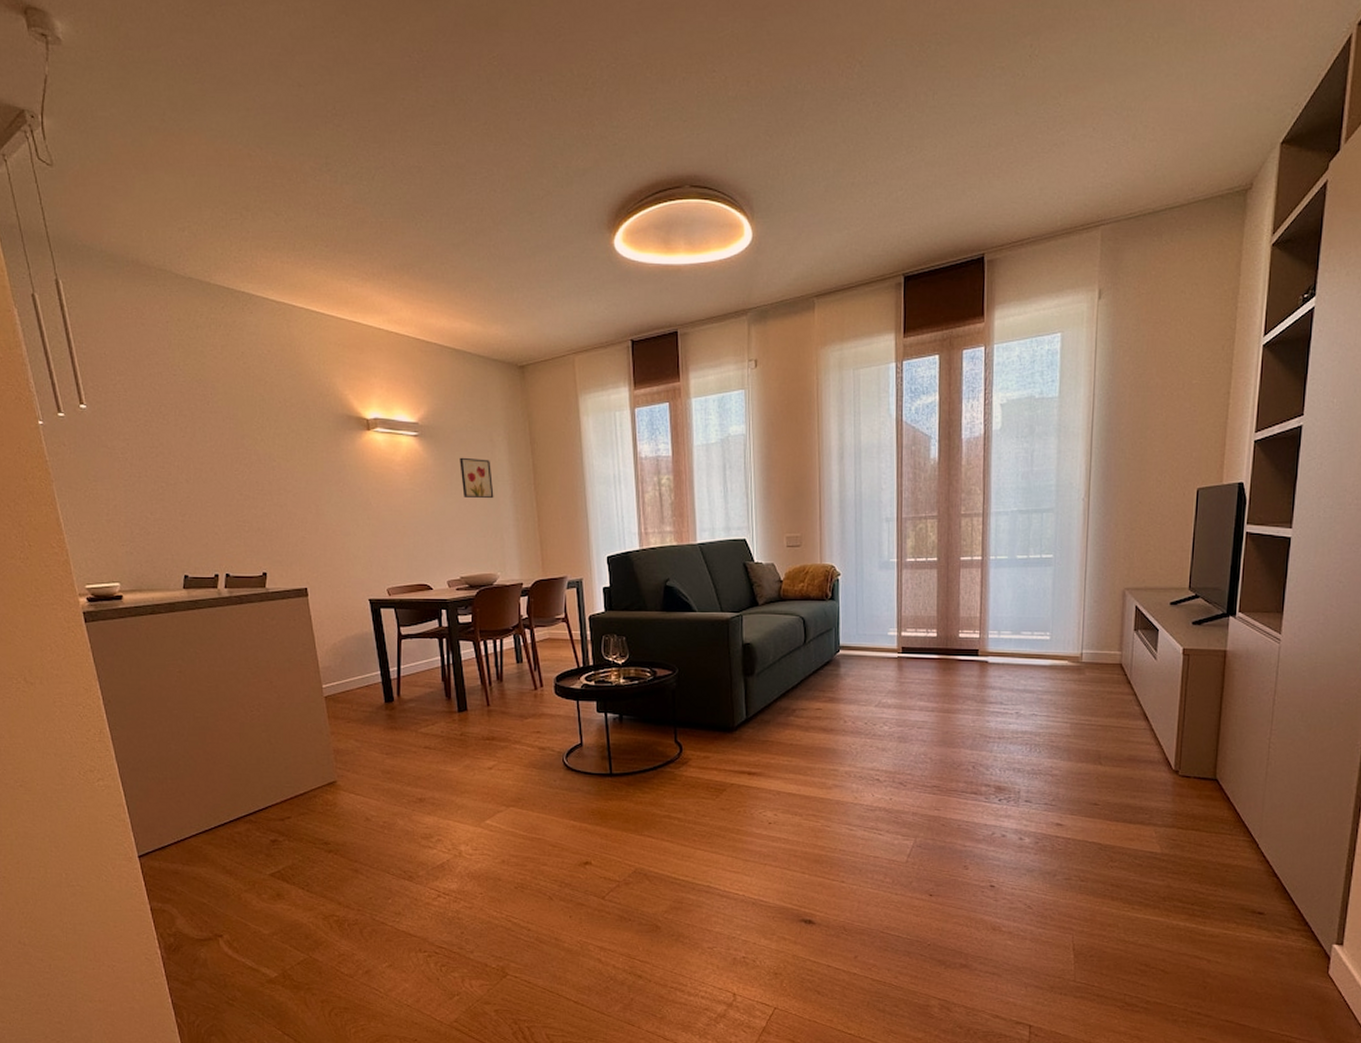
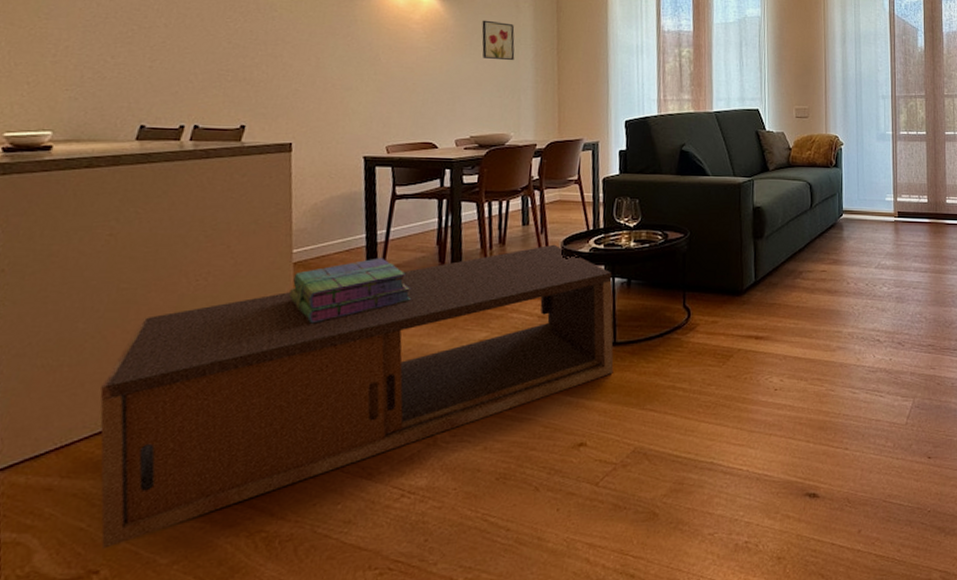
coffee table: none [197,681,612,919] -> present [100,244,614,549]
stack of books: none [324,692,426,750] -> present [288,257,412,324]

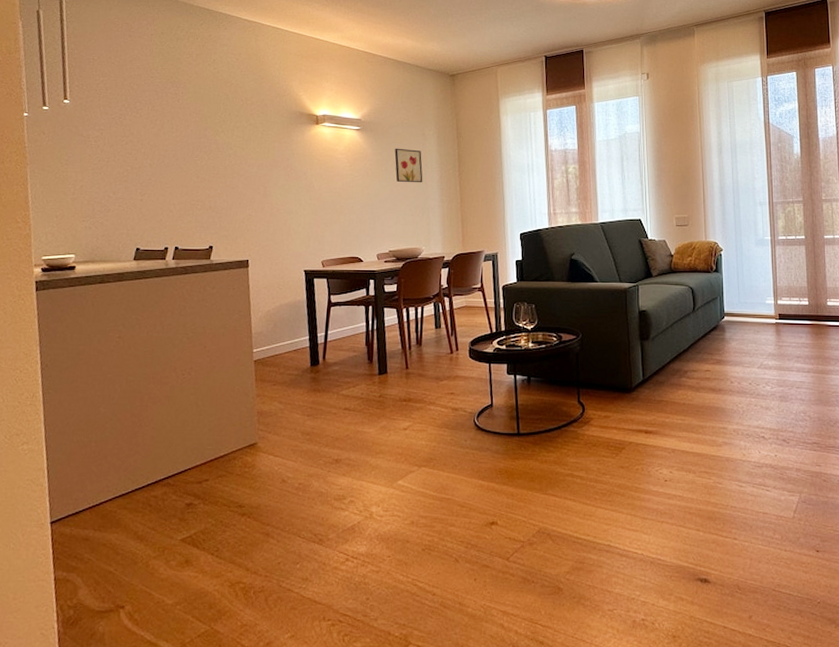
coffee table: present [100,244,614,549] -> none [118,345,518,589]
stack of books: present [288,257,412,324] -> none [251,356,348,412]

